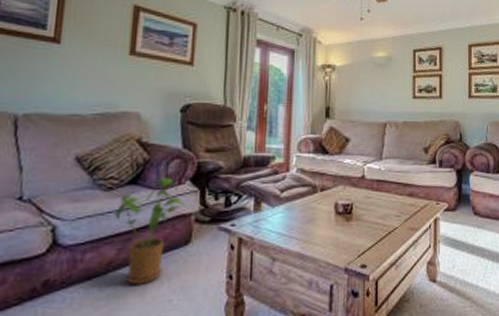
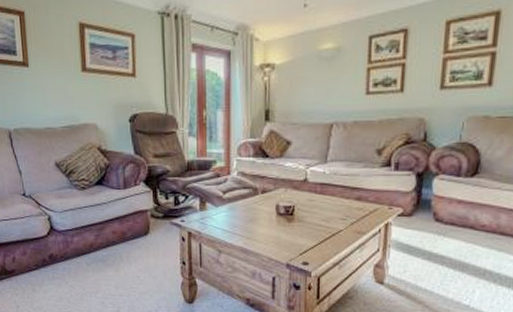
house plant: present [114,177,186,285] -> none [89,179,142,263]

